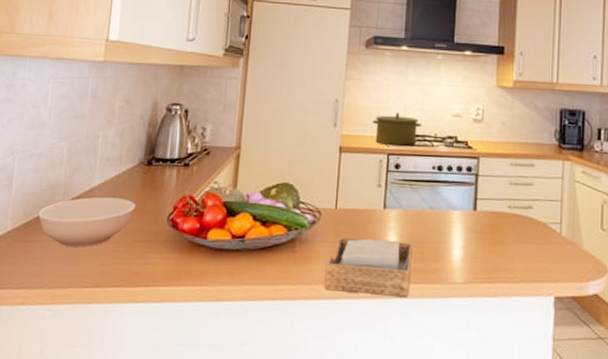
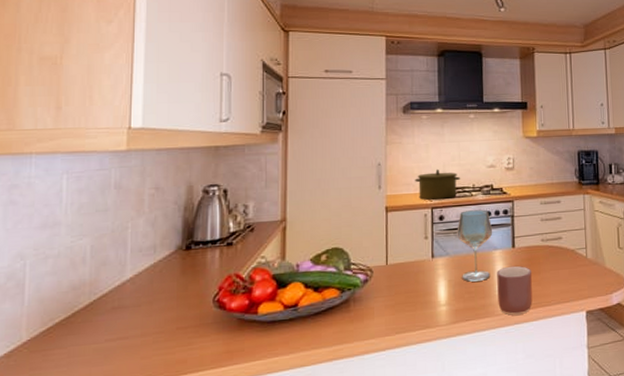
bowl: present [38,197,136,247] -> none [60,287,177,347]
napkin holder: present [324,237,413,298] -> none [381,285,462,342]
wine glass: none [413,162,453,242] -> present [457,209,493,282]
mug: none [452,230,494,287] -> present [497,265,533,315]

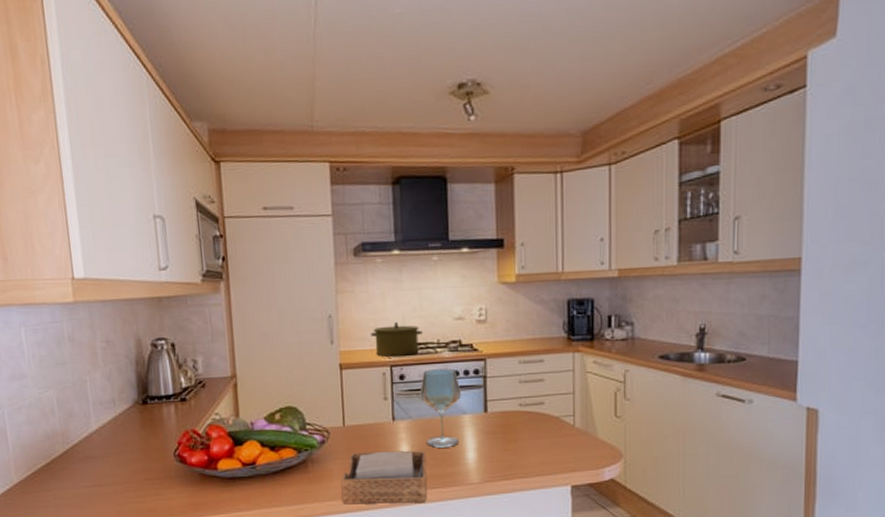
napkin holder: none [381,285,462,342] -> present [341,450,428,505]
mug: present [497,265,533,315] -> none [466,432,508,485]

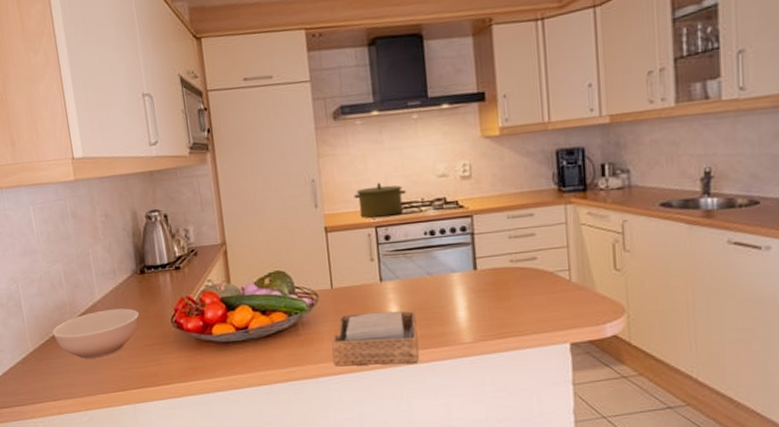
bowl: none [41,440,140,492] -> present [52,308,140,359]
wine glass: present [420,368,462,448] -> none [406,227,449,308]

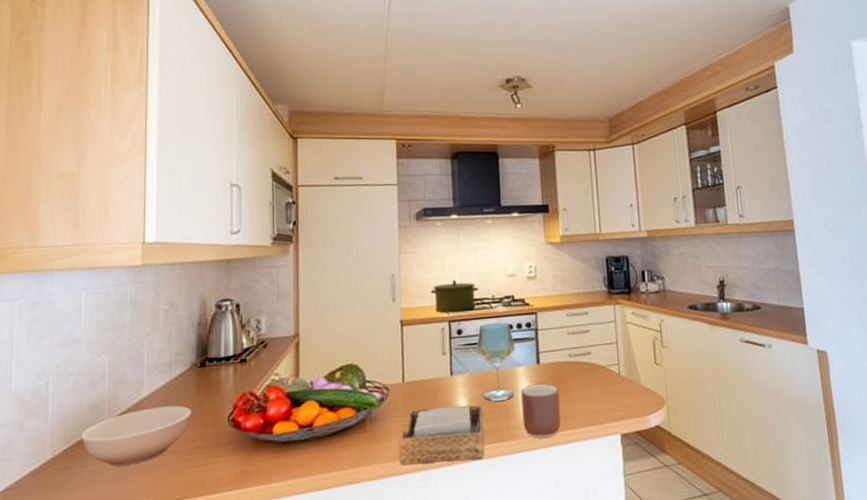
wine glass: none [406,227,449,308] -> present [476,322,516,401]
mug: none [456,290,502,345] -> present [521,383,561,438]

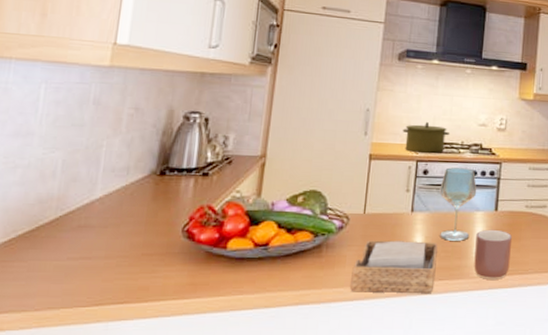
bowl: present [82,405,192,467] -> none [23,210,146,264]

